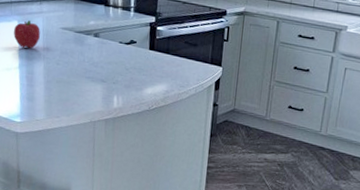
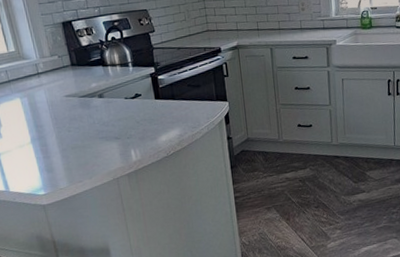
fruit: present [13,19,40,49] -> none [18,94,46,123]

